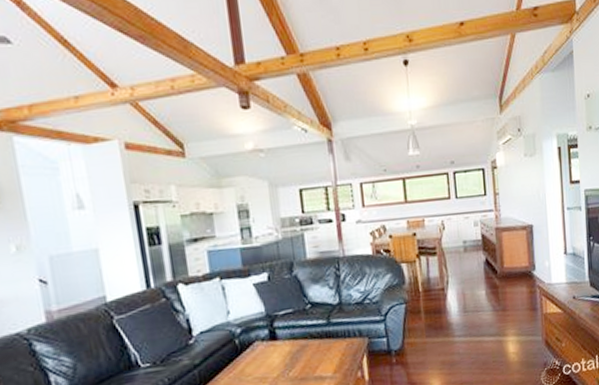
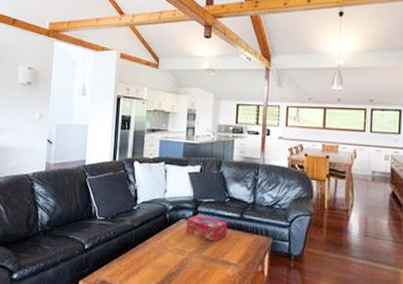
tissue box: none [262,330,315,358] -> present [186,214,228,242]

